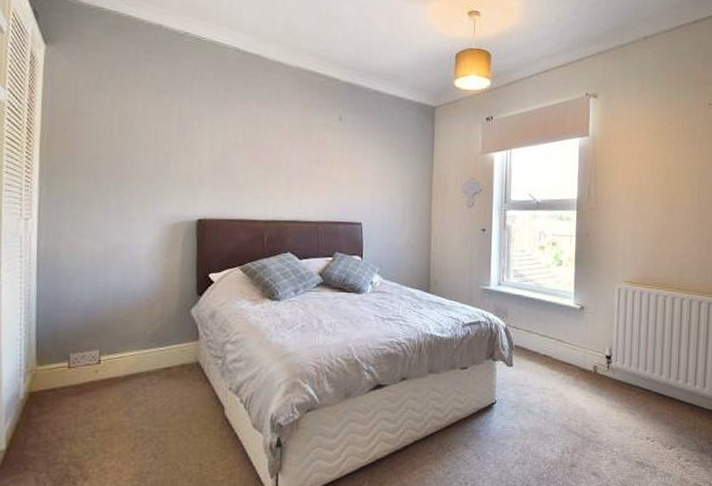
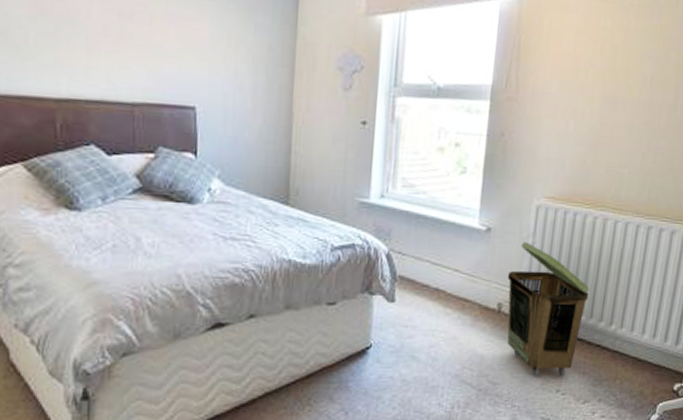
laundry basket: none [599,316,666,427] -> present [507,241,590,377]

